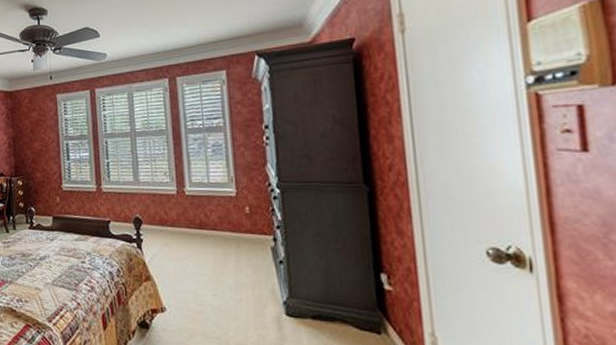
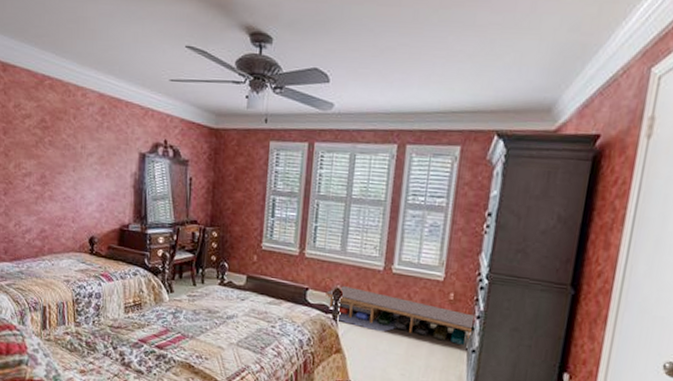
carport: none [127,214,277,257] -> present [325,286,477,345]

